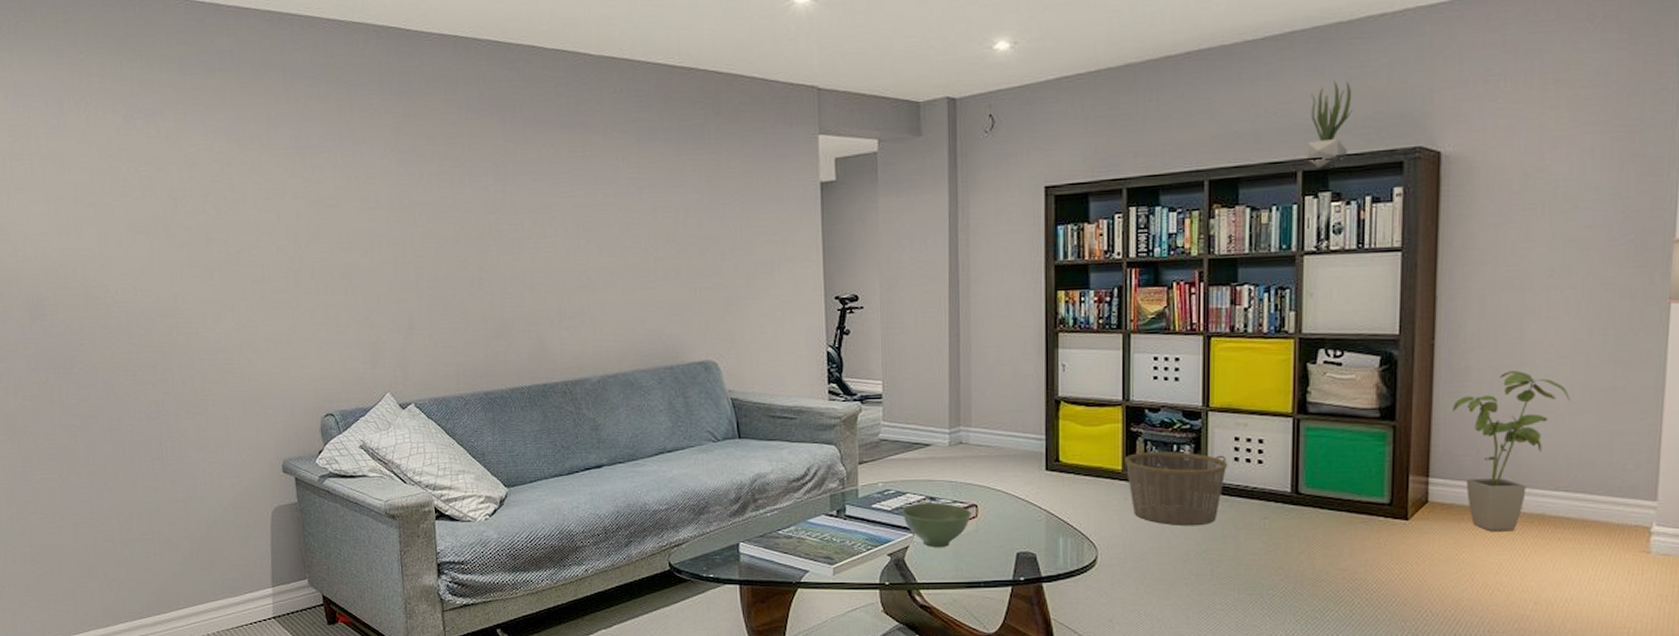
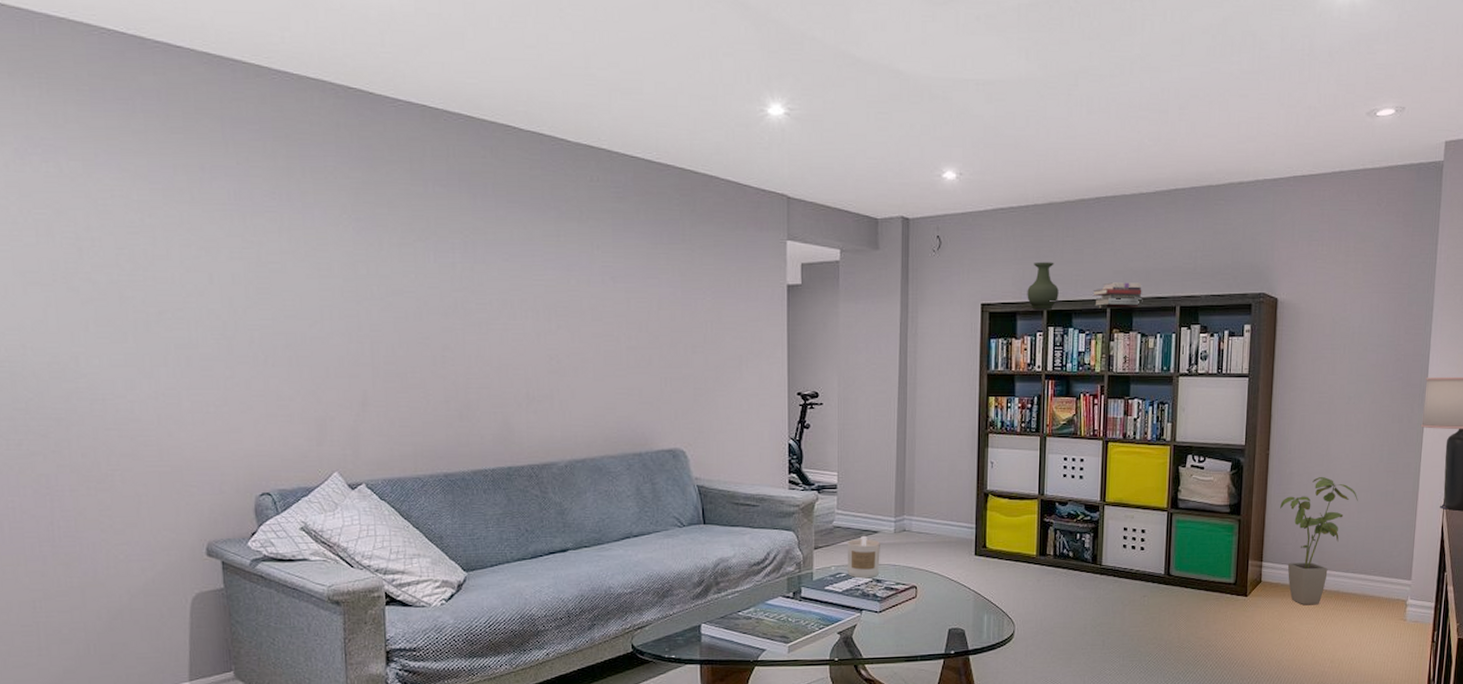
candle: none [895,448,934,496] -> present [847,535,880,579]
bowl: present [902,502,972,547] -> none [852,584,912,625]
vase: none [1101,132,1141,189] -> present [1027,261,1059,310]
basket: present [1124,451,1228,525] -> none [1038,539,1118,603]
books: none [1186,147,1252,181] -> present [1094,282,1143,309]
potted plant: present [1305,80,1352,169] -> none [1182,233,1217,305]

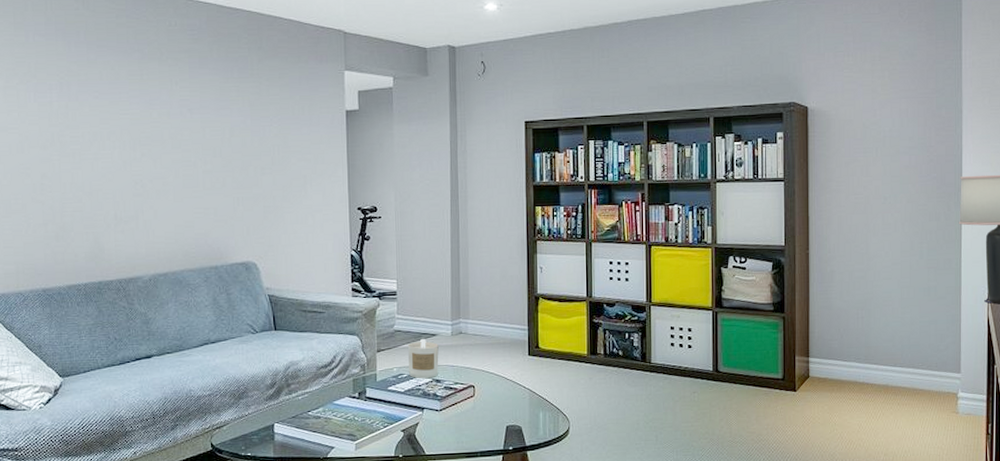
vase: present [1027,261,1059,310] -> none [567,81,597,125]
books: present [1094,282,1143,309] -> none [630,97,678,122]
house plant: present [1280,476,1358,606] -> none [823,273,901,400]

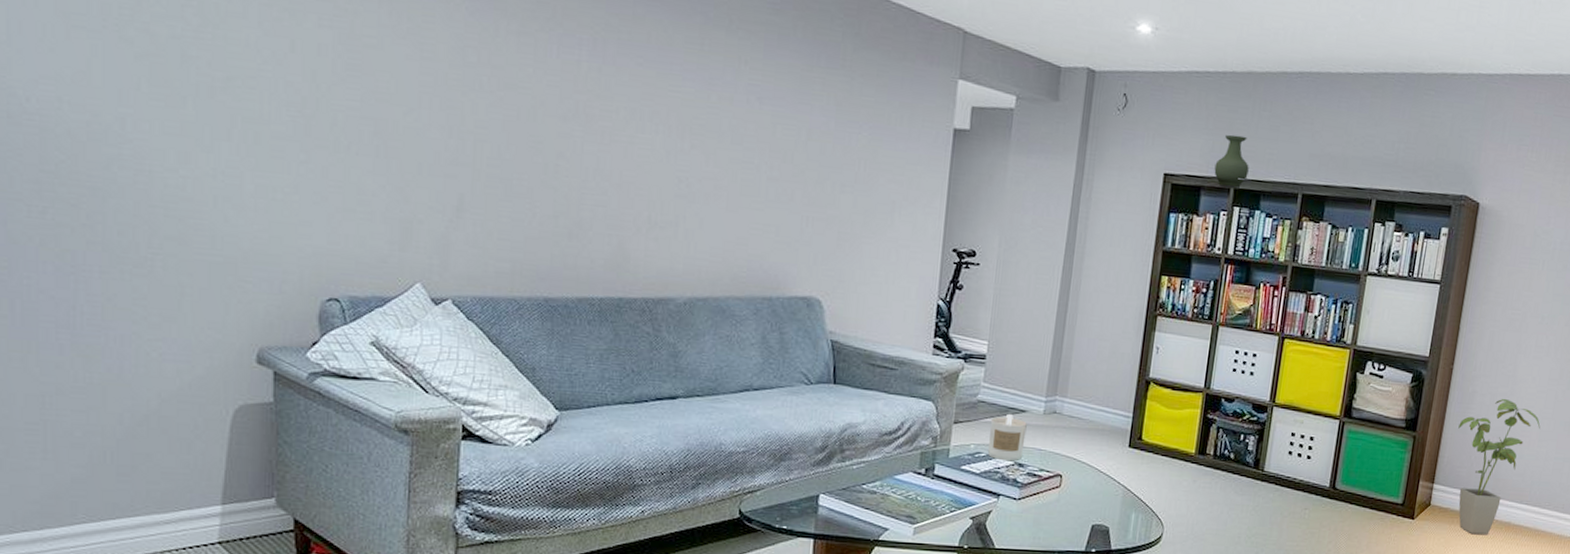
vase: none [567,81,597,125] -> present [1214,134,1249,188]
house plant: none [823,273,901,400] -> present [1458,398,1540,535]

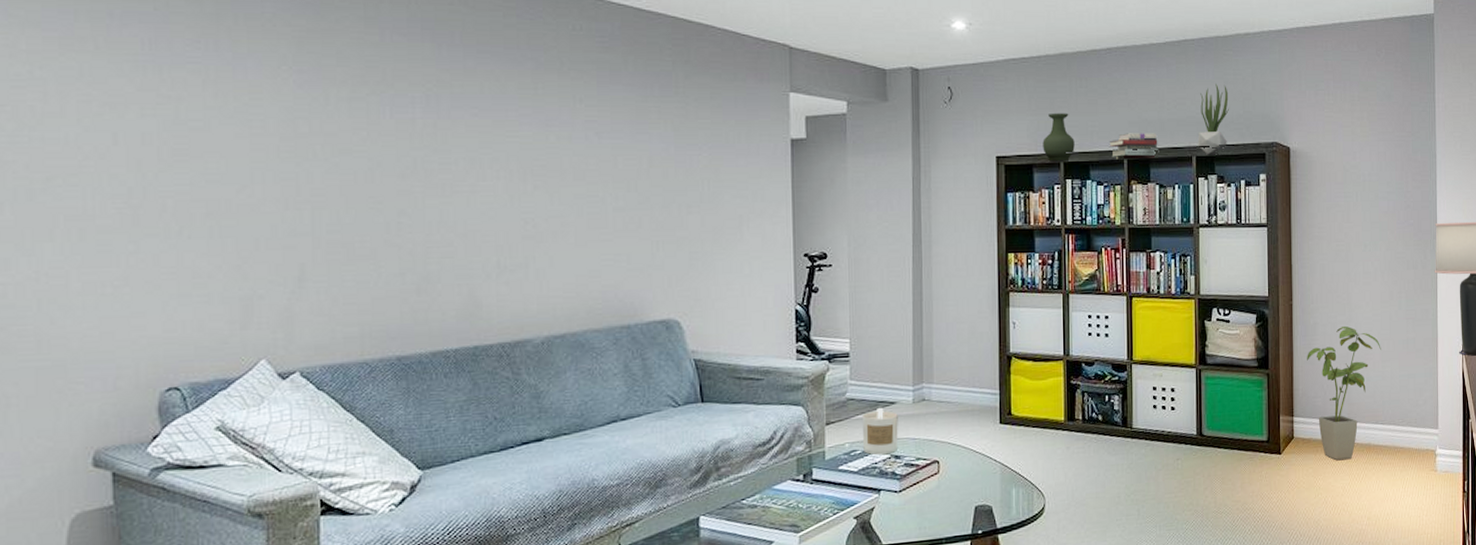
books: none [1286,165,1338,197] -> present [1110,133,1159,160]
potted plant: none [1380,124,1423,202] -> present [1197,83,1229,155]

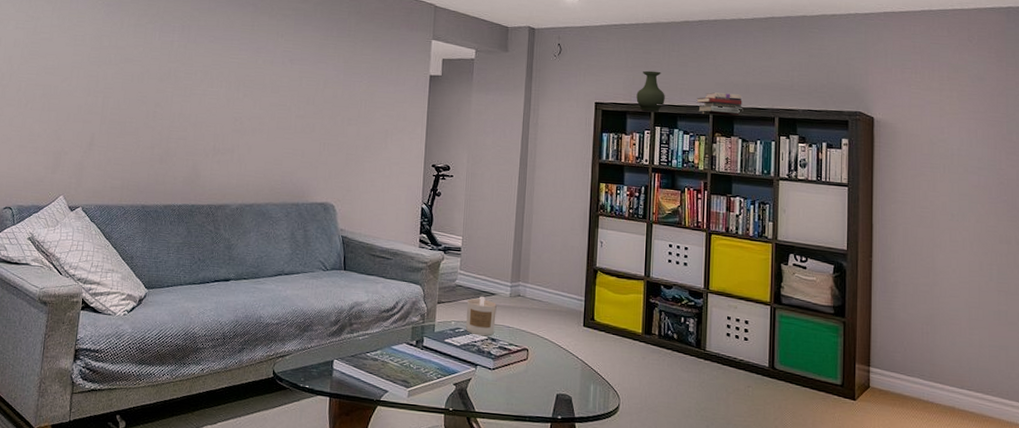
potted plant: present [1197,83,1229,155] -> none [781,56,813,119]
house plant: present [1307,325,1381,461] -> none [886,288,969,419]

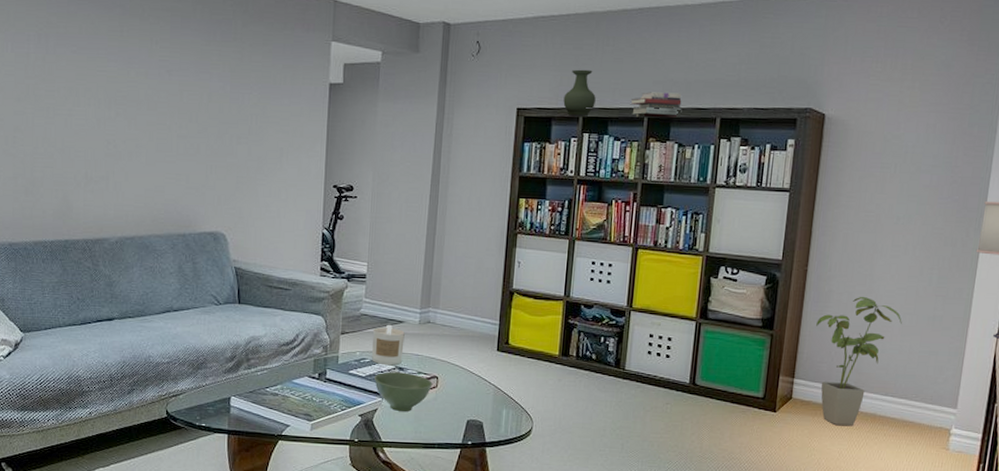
bowl: none [468,342,523,383] -> present [374,372,433,411]
house plant: none [886,288,969,419] -> present [816,296,902,427]

